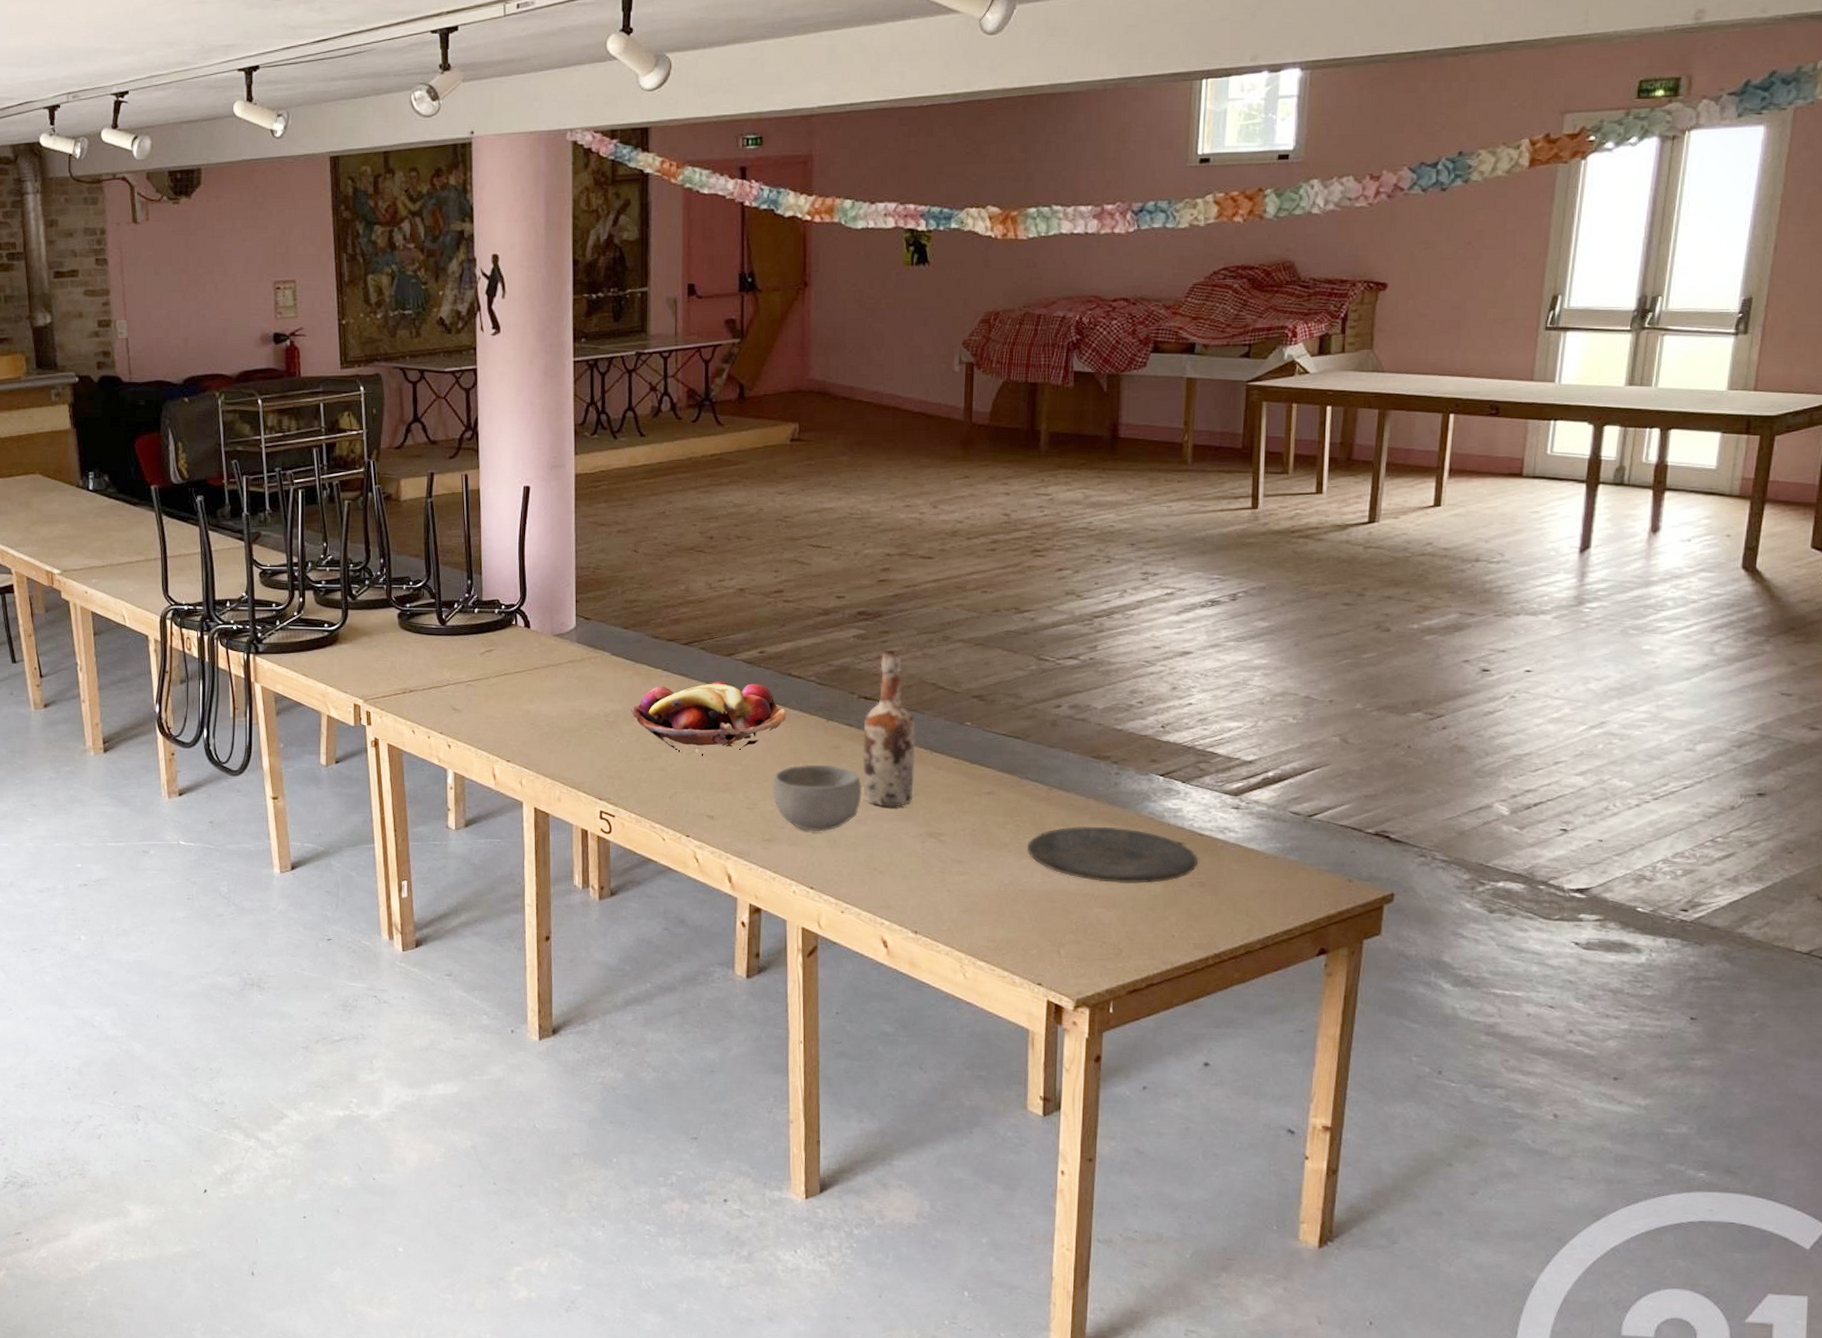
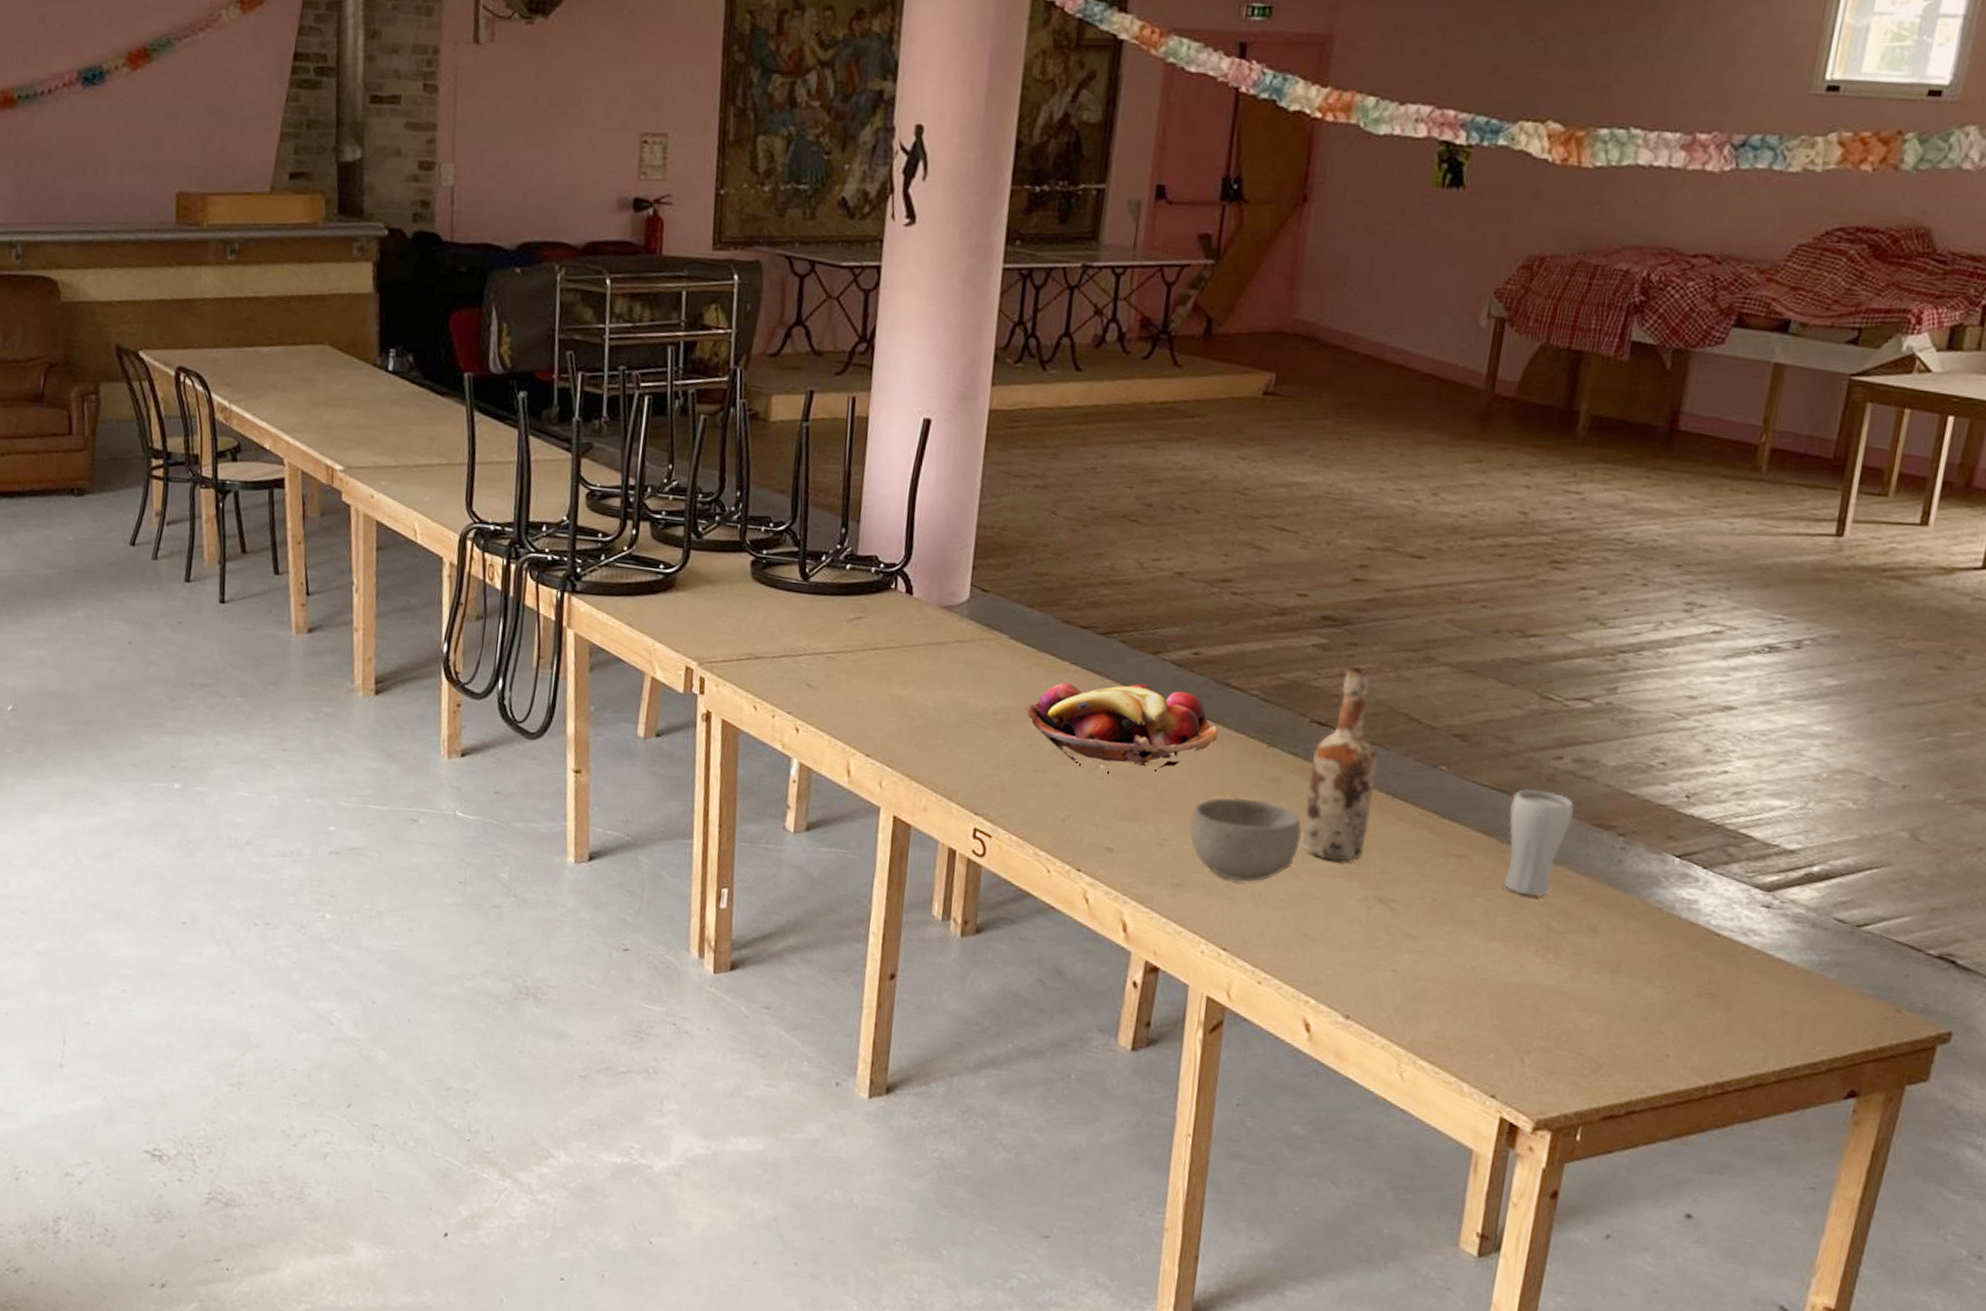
drinking glass: none [1025,734,1076,819] -> present [1502,789,1575,896]
plate: present [1026,826,1199,884] -> none [1498,908,1711,989]

